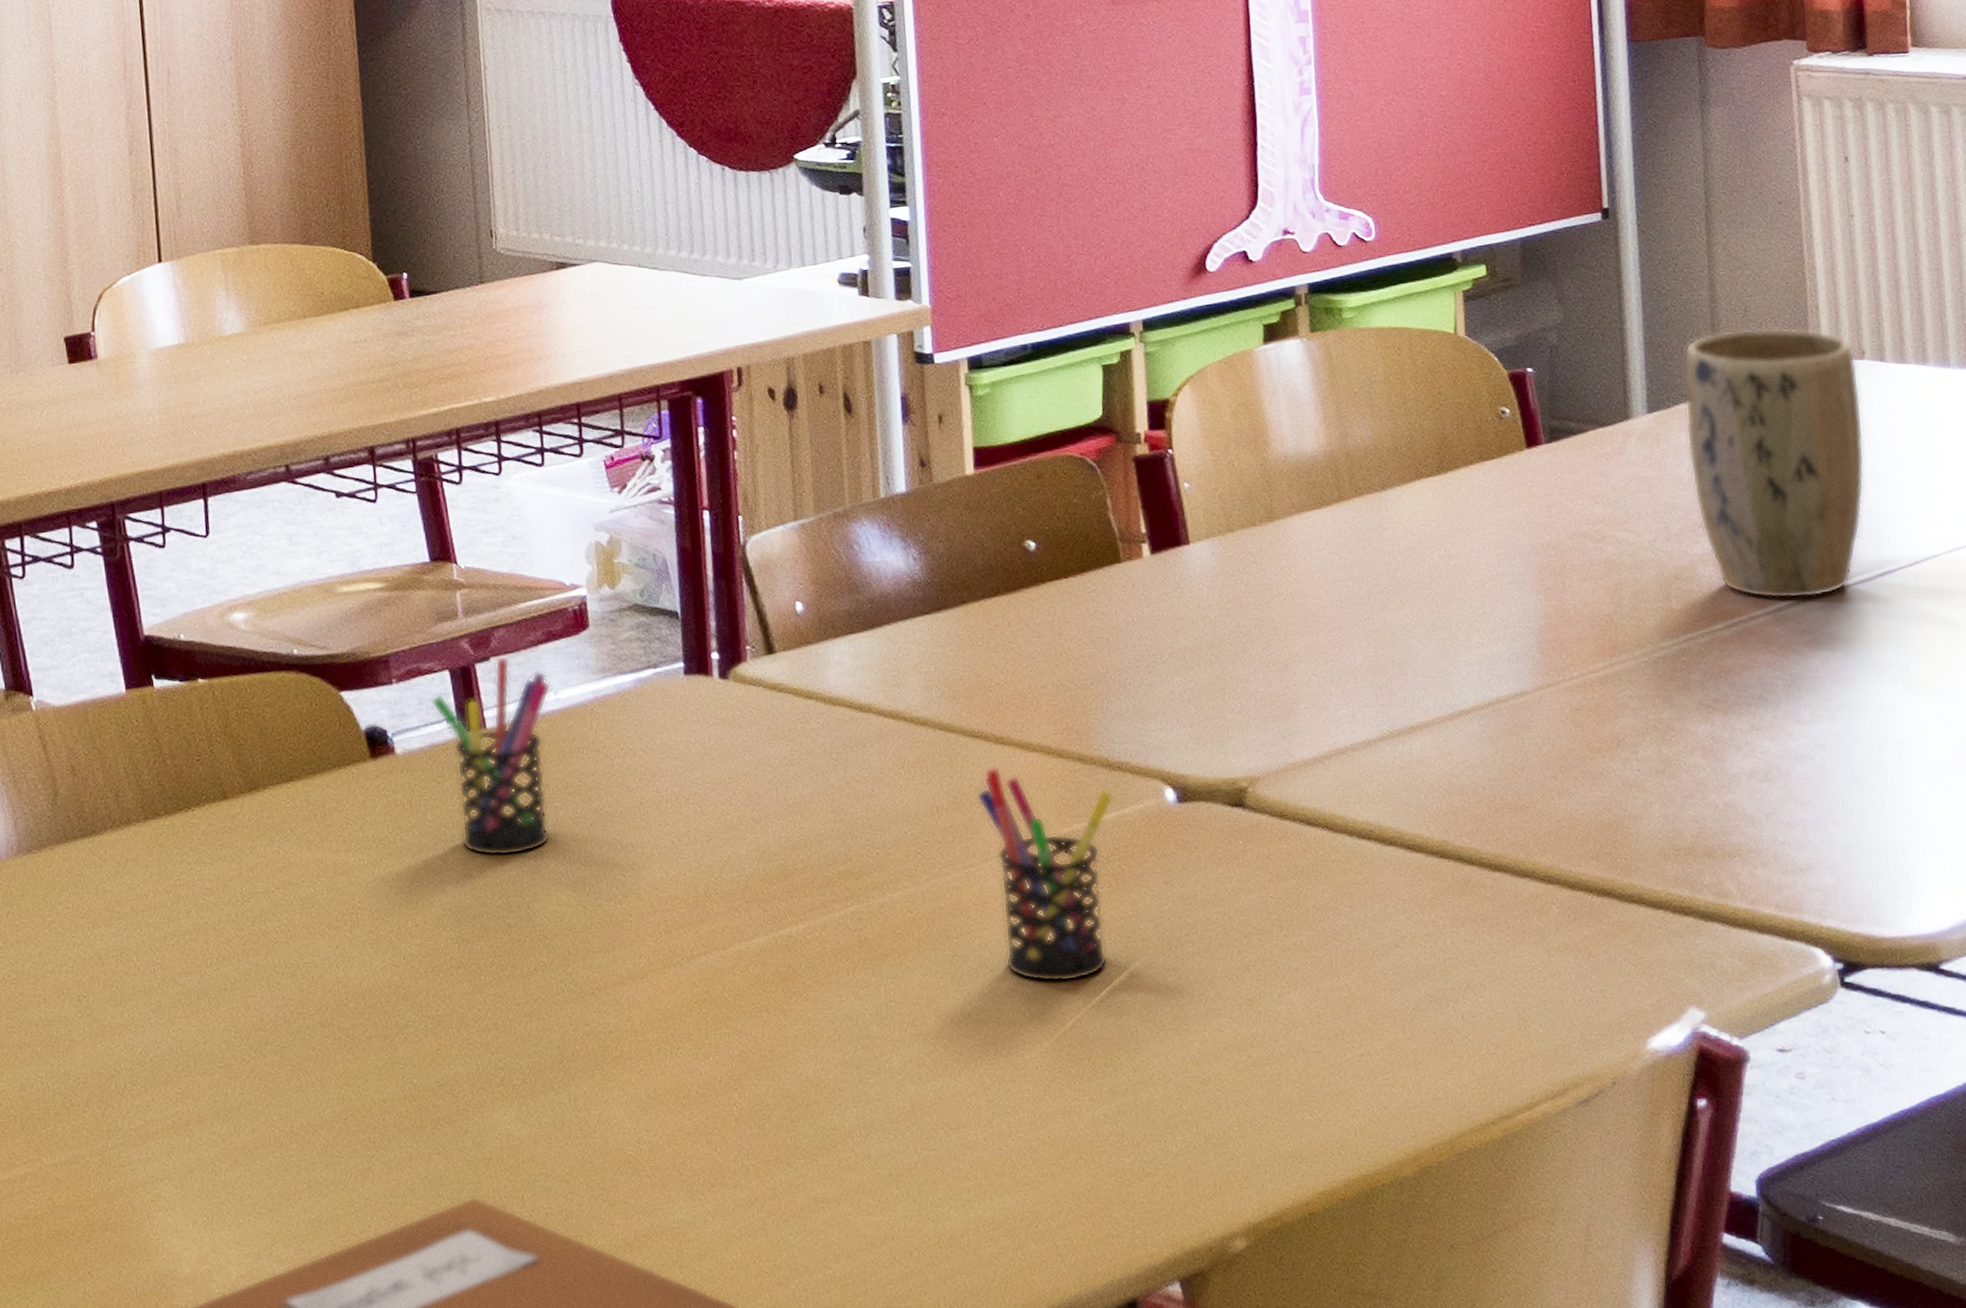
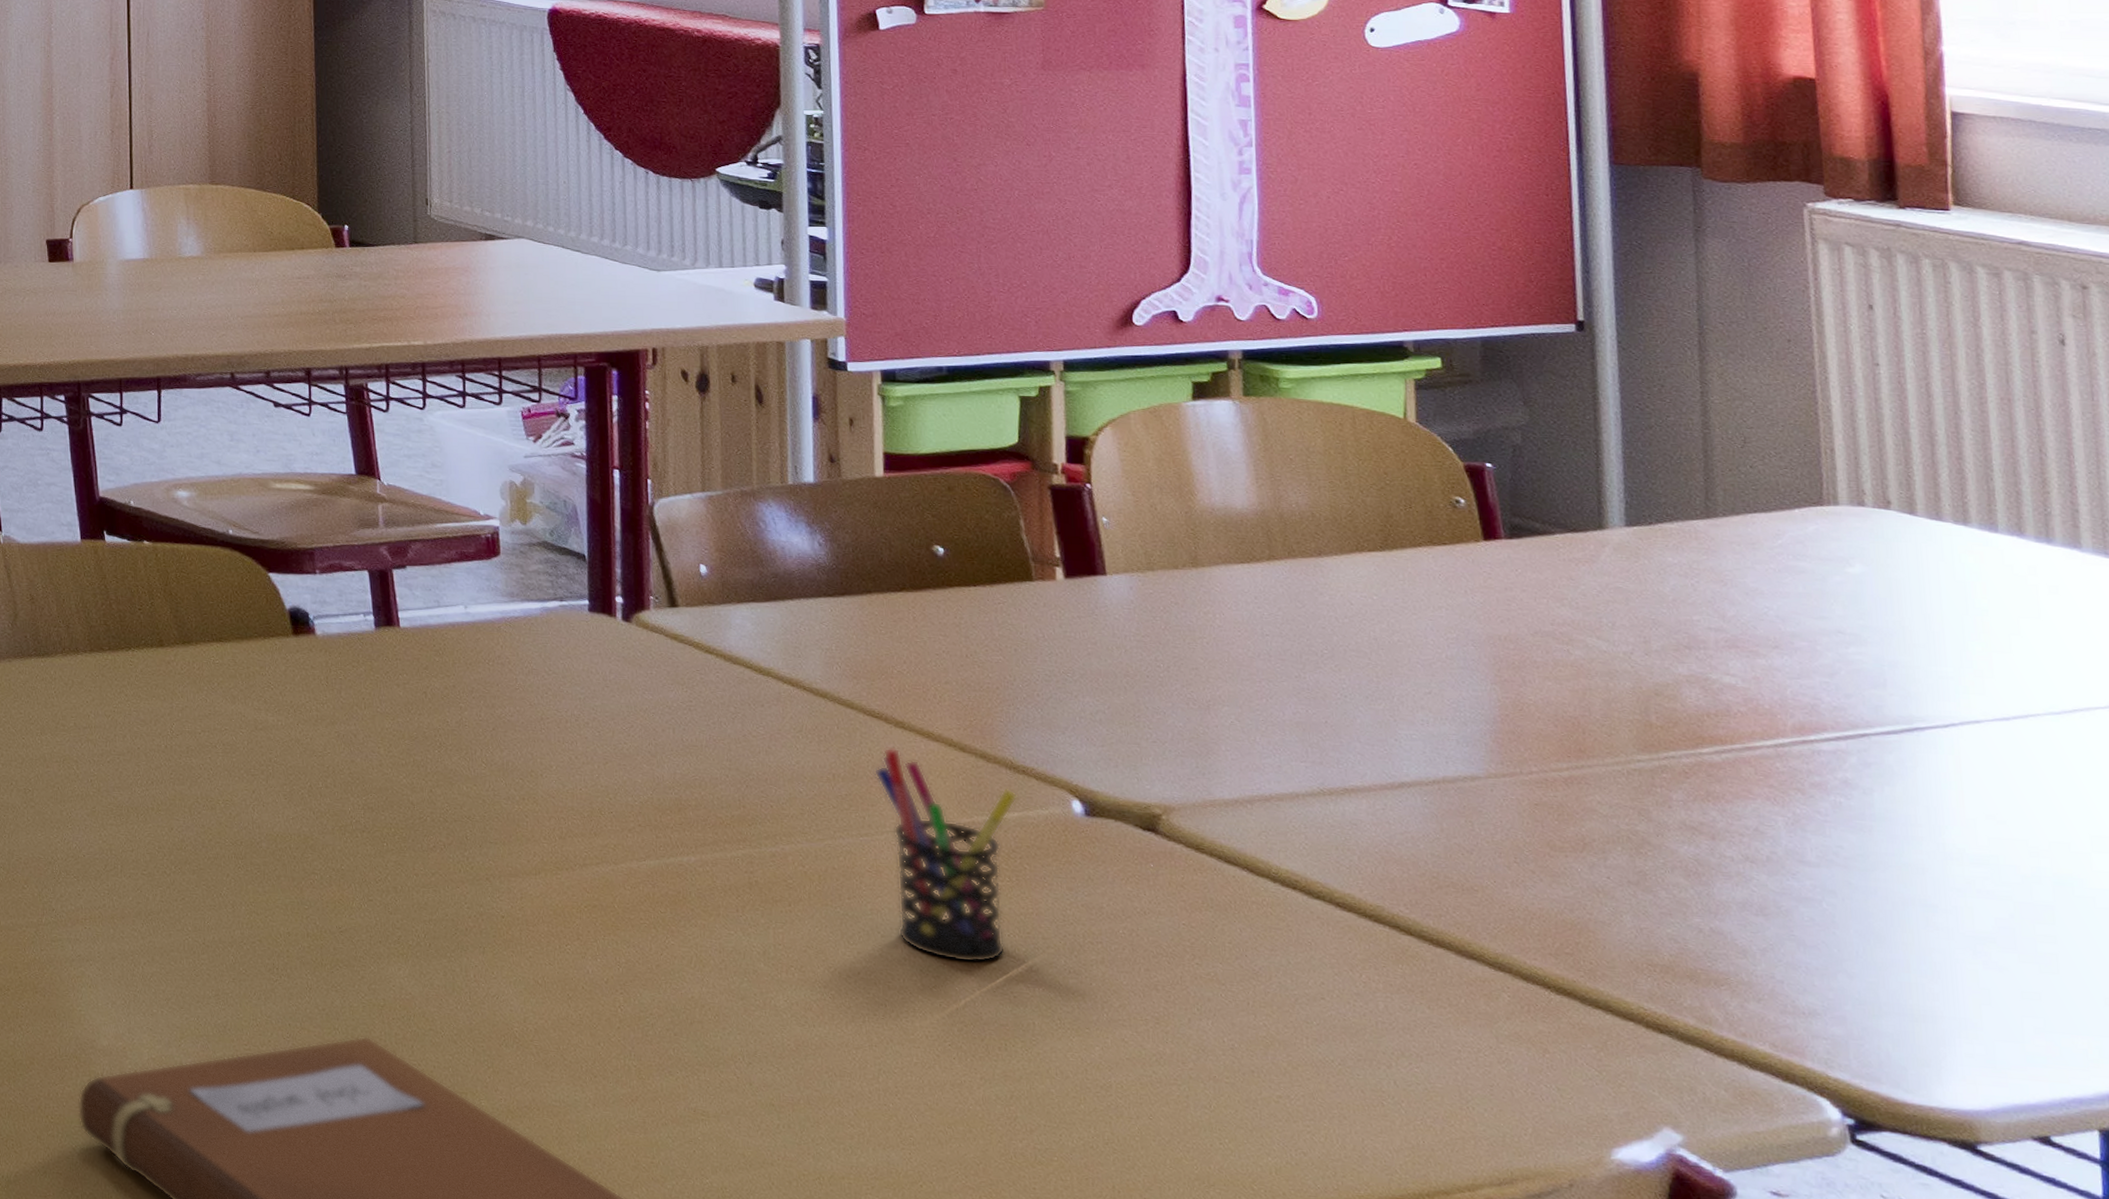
pen holder: present [430,655,552,857] -> none [349,566,463,743]
plant pot: present [1684,327,1865,600] -> none [1670,458,1889,741]

